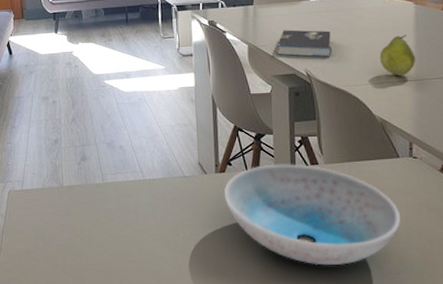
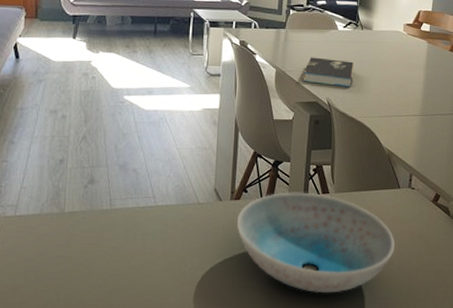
fruit: present [379,35,415,76] -> none [393,71,423,110]

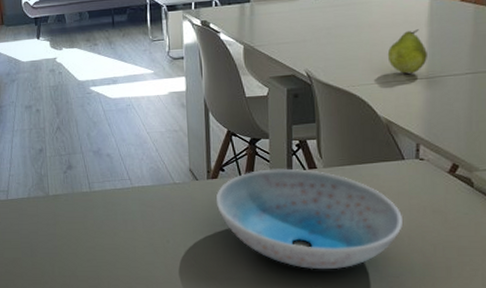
book: present [301,57,354,88] -> none [274,27,336,56]
fruit: none [393,71,423,110] -> present [387,29,427,74]

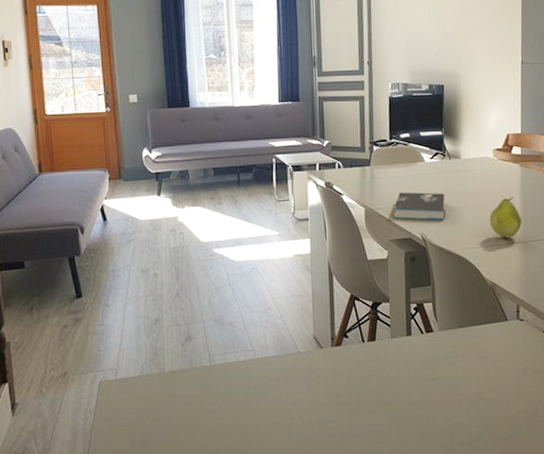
dish: present [215,168,402,270] -> none [339,333,509,439]
book: none [274,27,336,56] -> present [392,192,446,220]

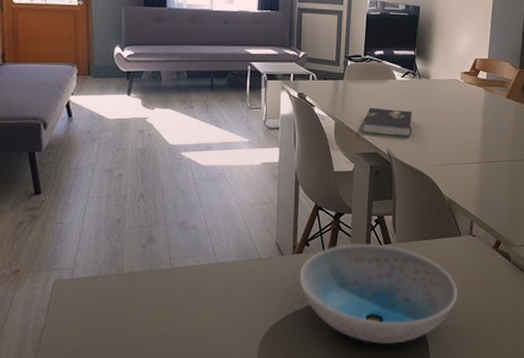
dish: none [339,333,509,439] -> present [299,243,457,345]
fruit: present [489,197,522,238] -> none [452,119,481,158]

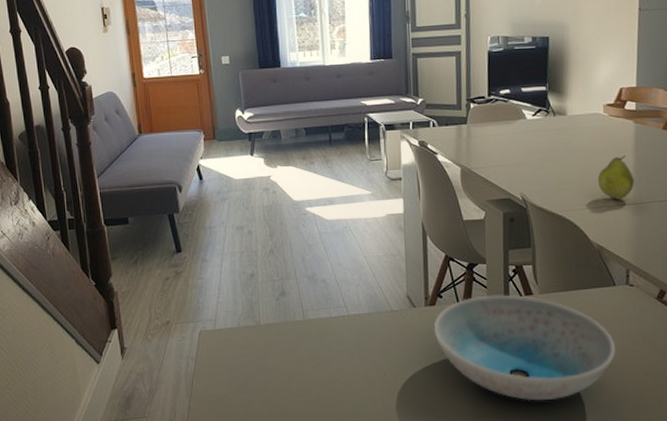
book: present [361,107,413,137] -> none [490,150,549,180]
fruit: none [452,119,481,158] -> present [597,155,634,199]

